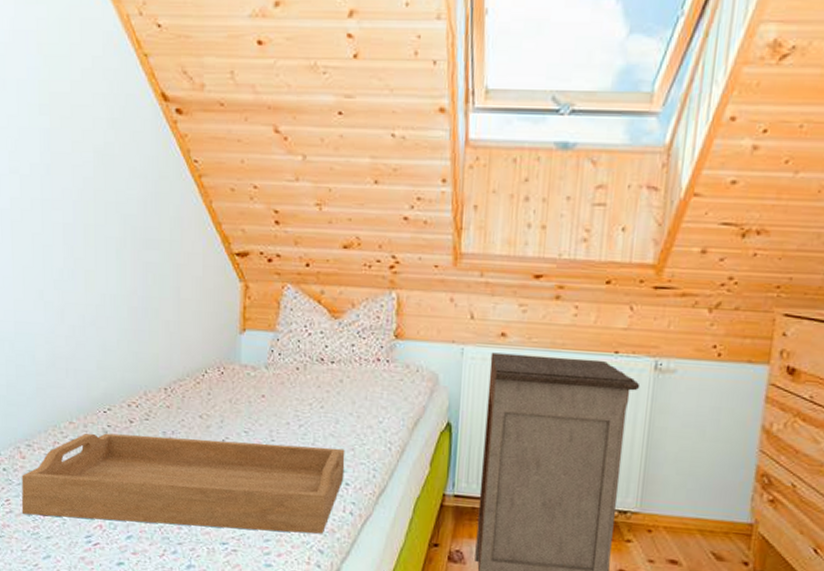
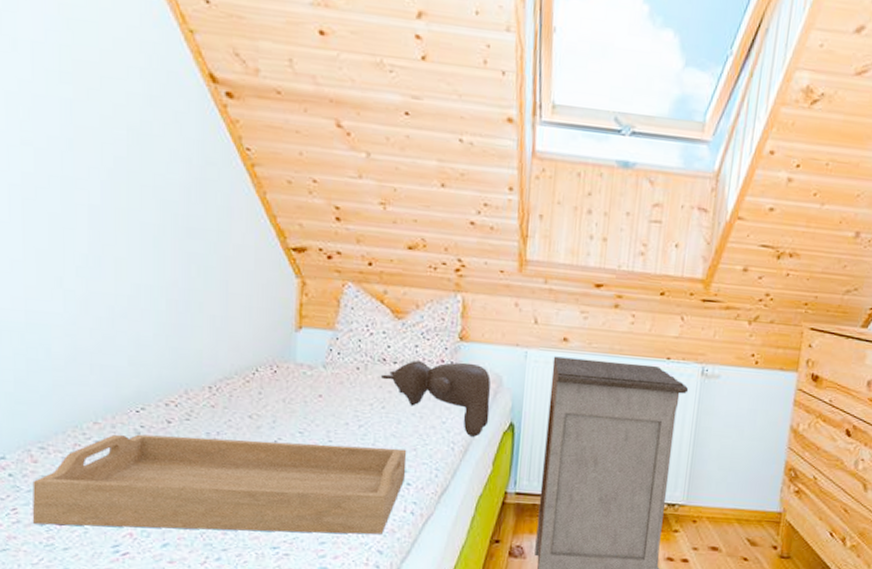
teddy bear: none [319,360,427,437] -> present [380,361,491,437]

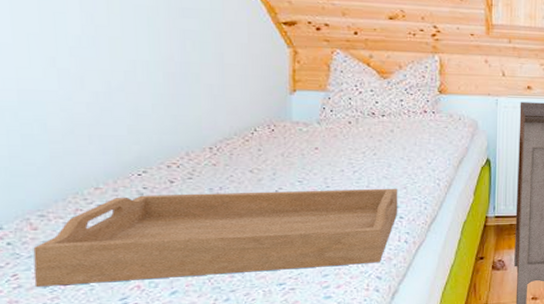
teddy bear: present [380,361,491,437] -> none [370,111,469,173]

